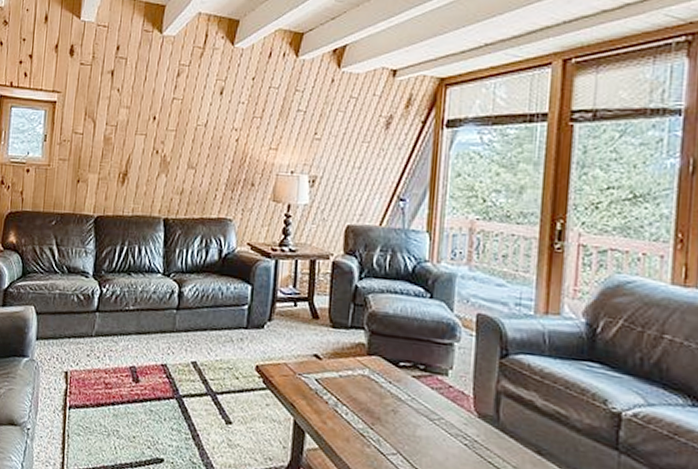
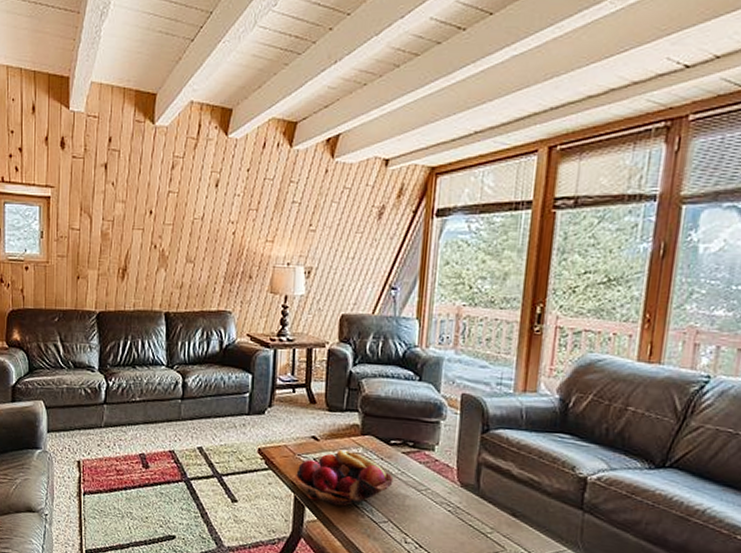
fruit basket: none [294,370,403,434] -> present [294,449,394,506]

